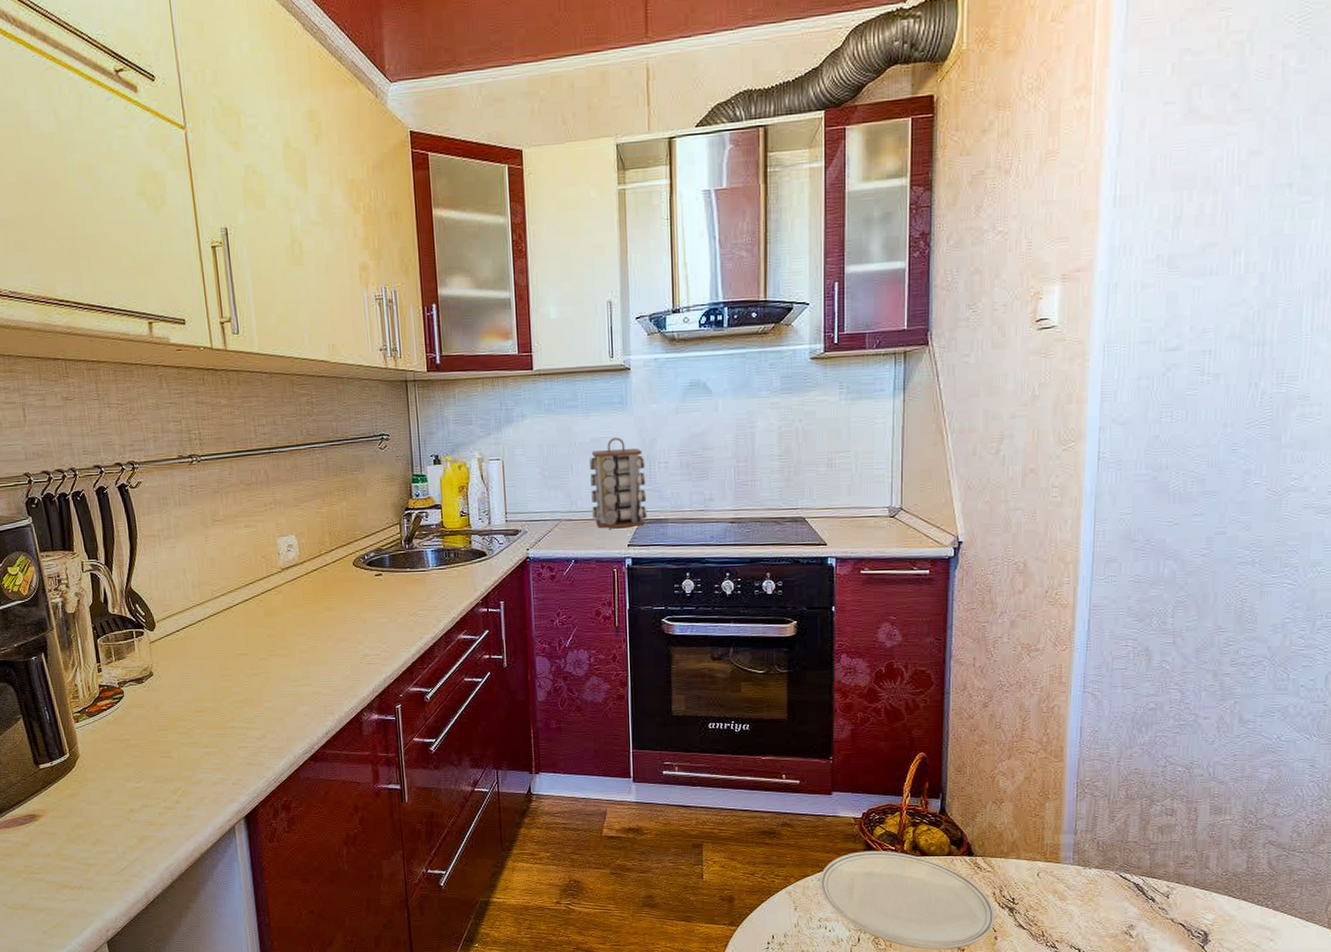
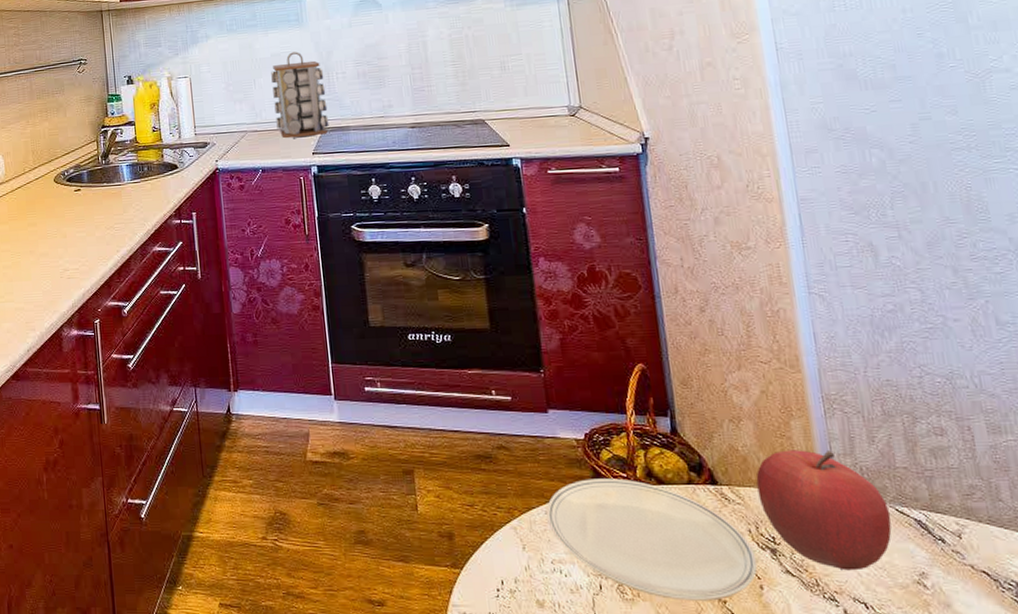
fruit: none [1007,827,1115,924] -> present [756,450,892,571]

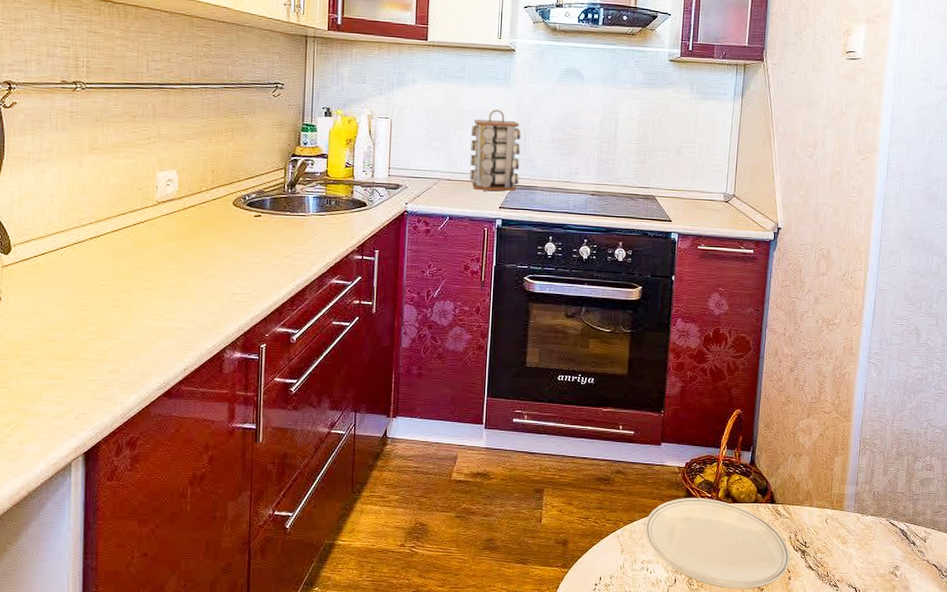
fruit: present [756,450,892,571] -> none [801,478,886,565]

